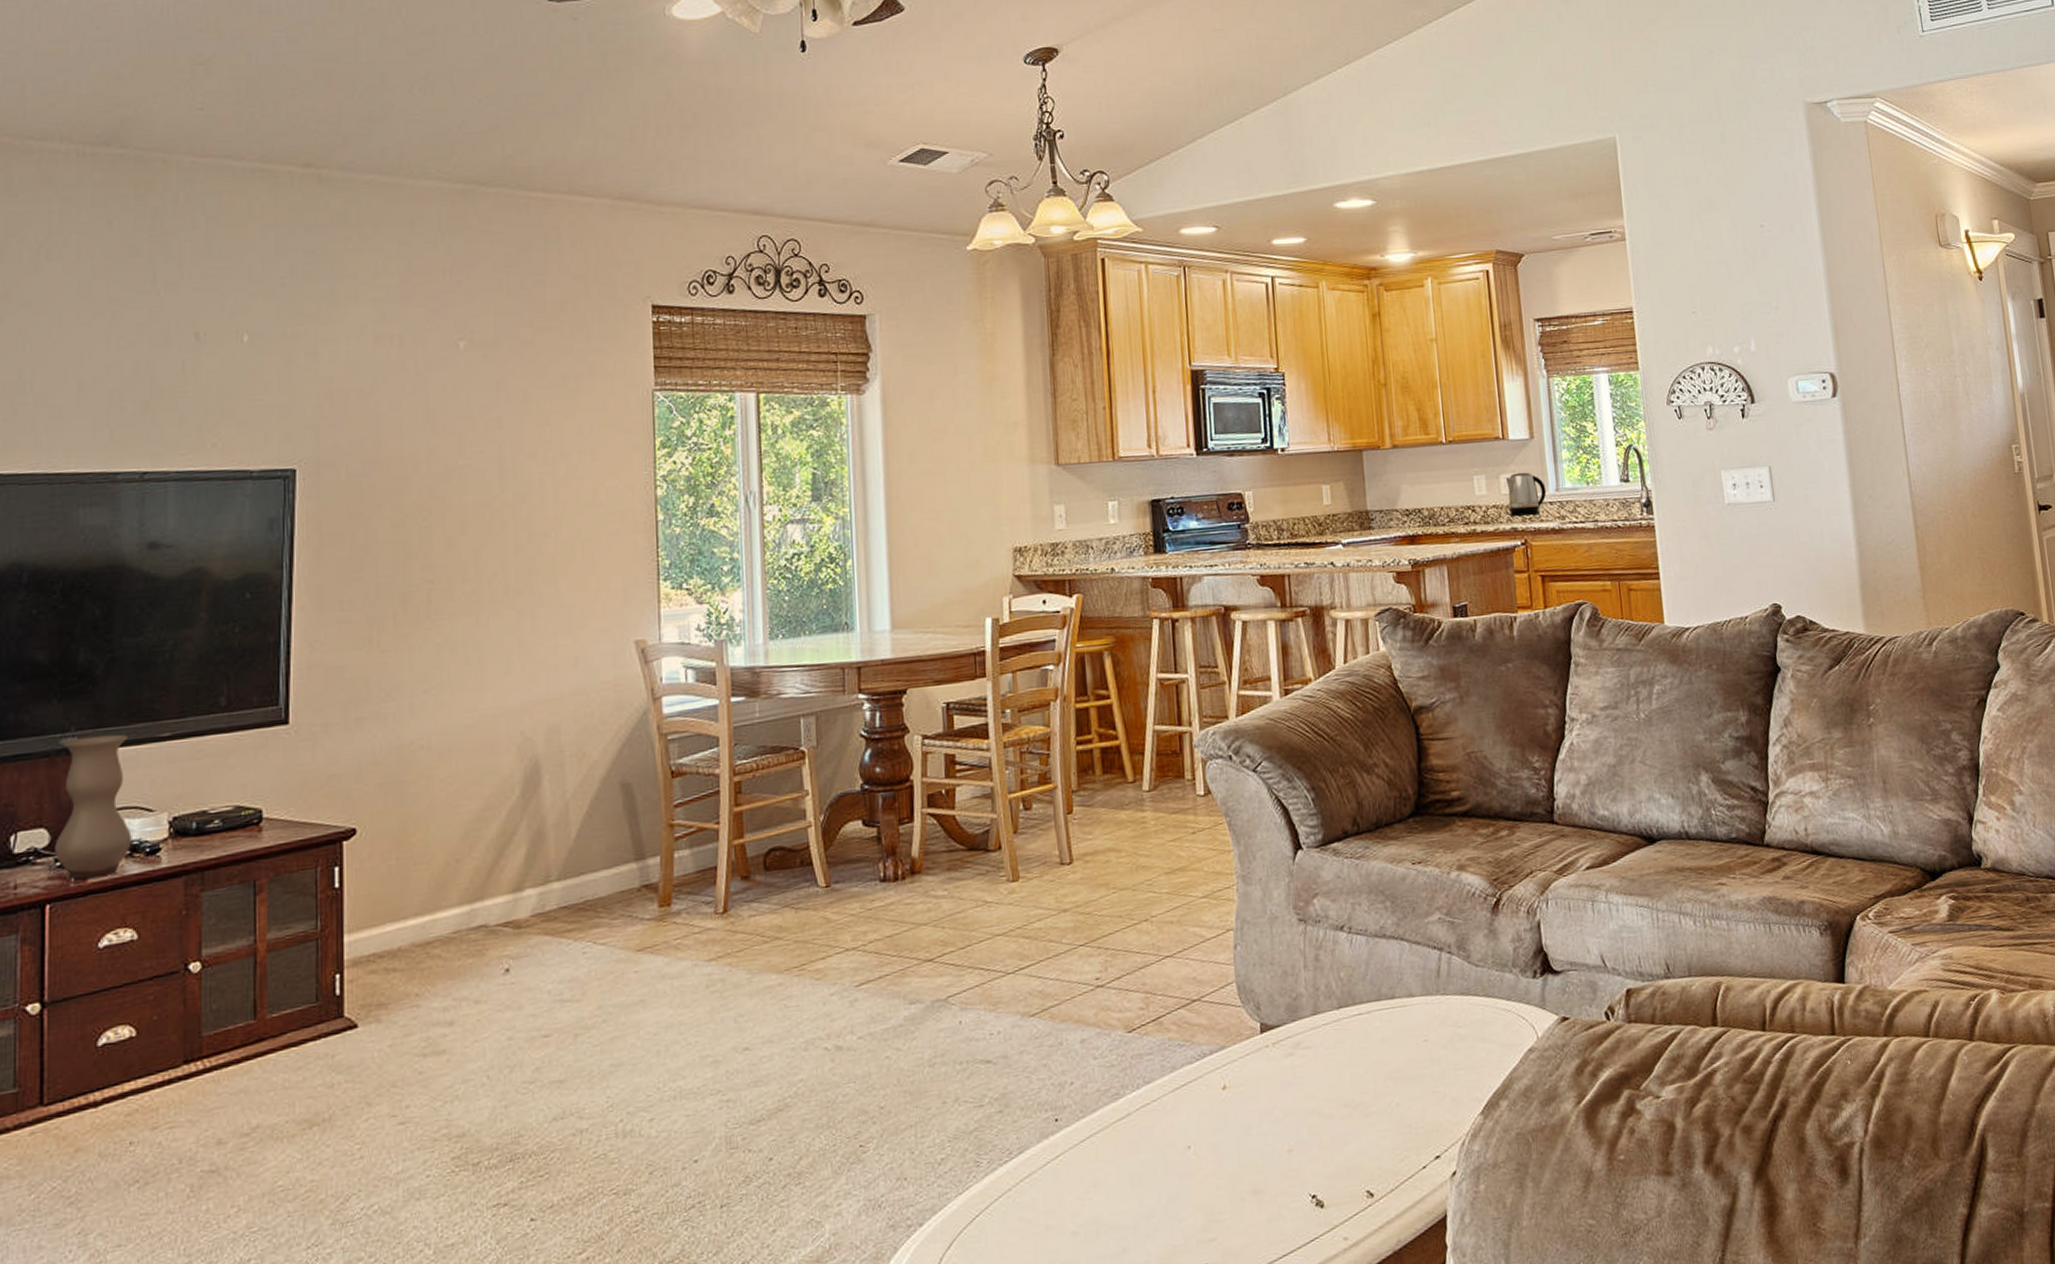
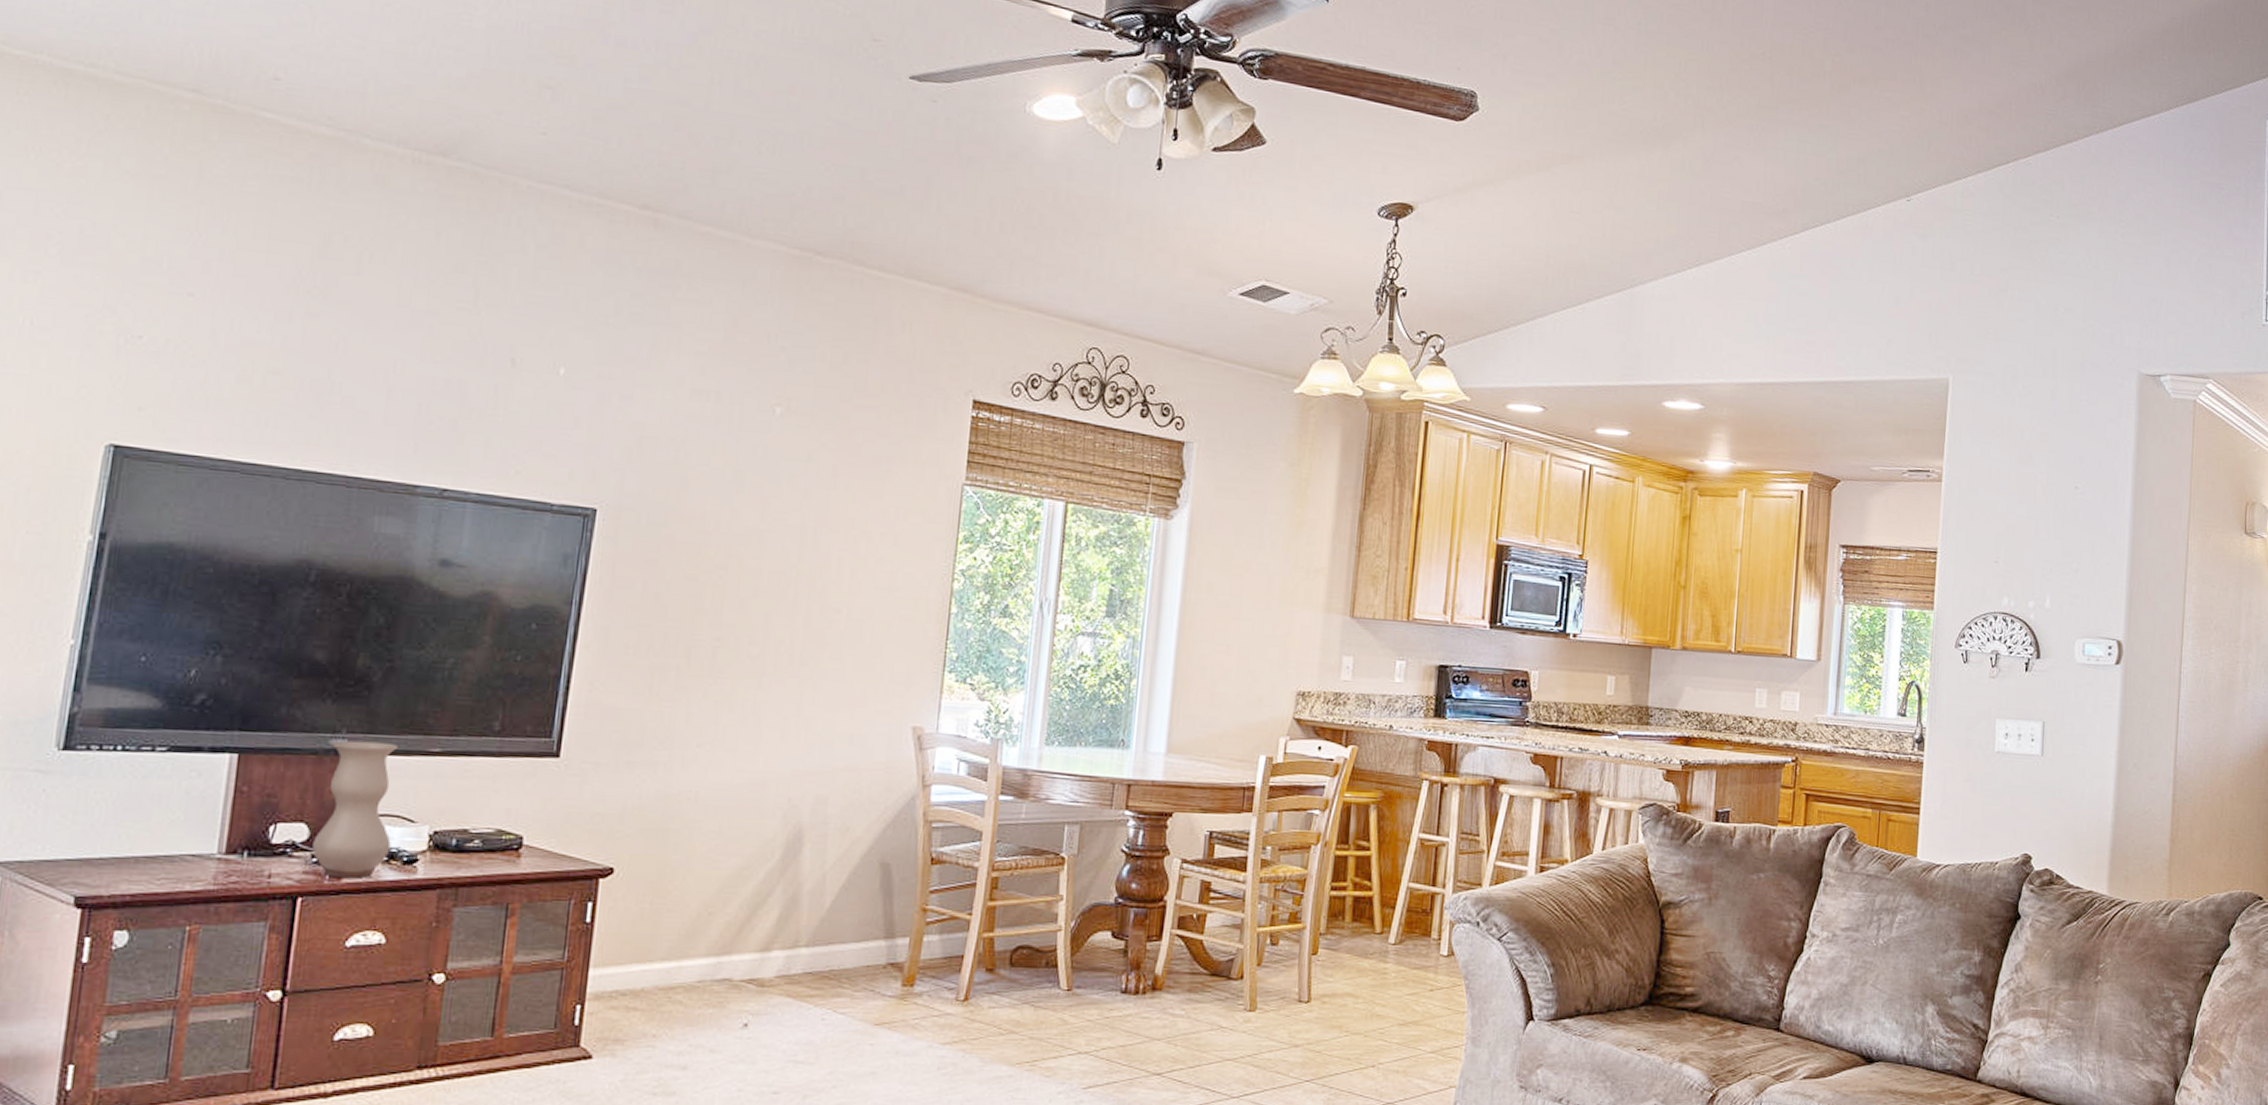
kettle: present [1505,472,1547,518] -> none [1784,691,1825,736]

